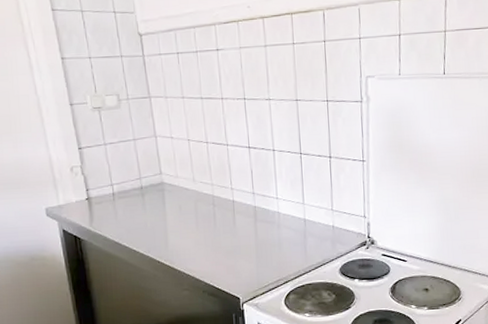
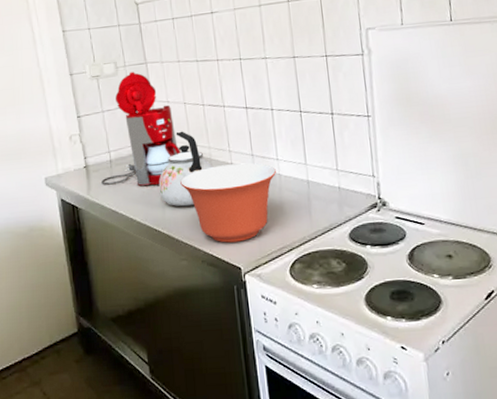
coffee maker: none [104,105,184,219] -> present [101,71,181,186]
kettle: none [161,167,216,240] -> present [158,131,214,207]
mixing bowl: none [183,200,275,275] -> present [180,163,276,243]

